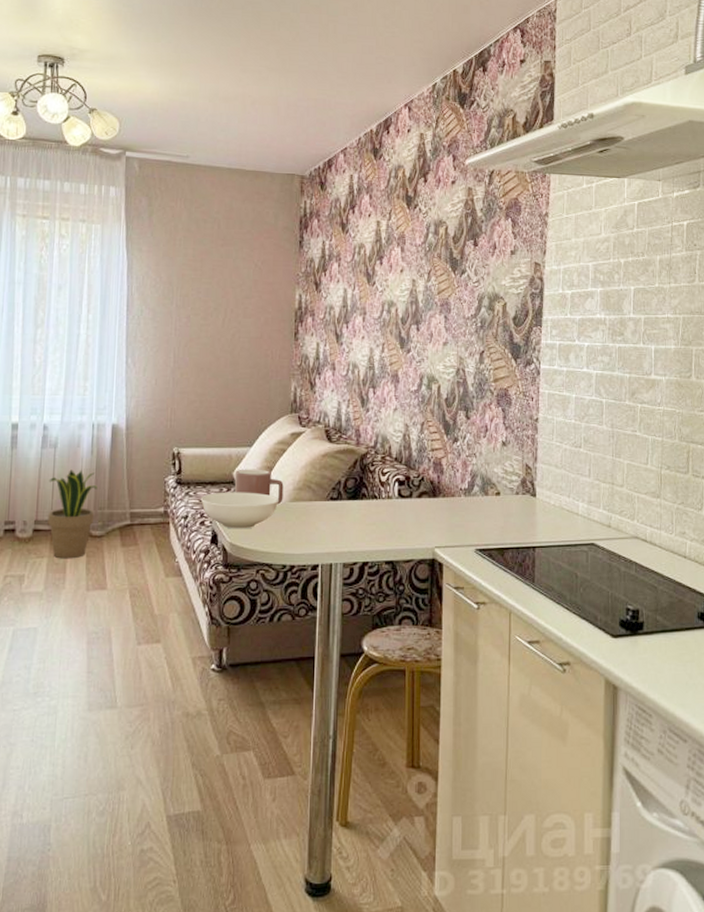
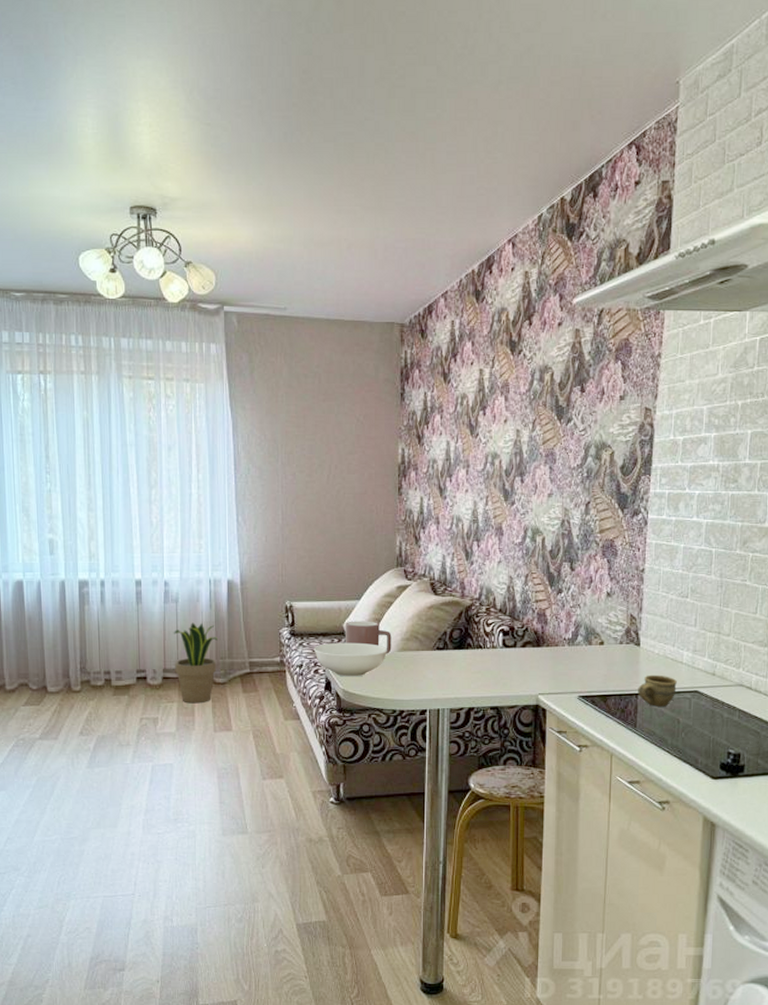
cup: none [535,526,573,560] -> present [638,674,677,707]

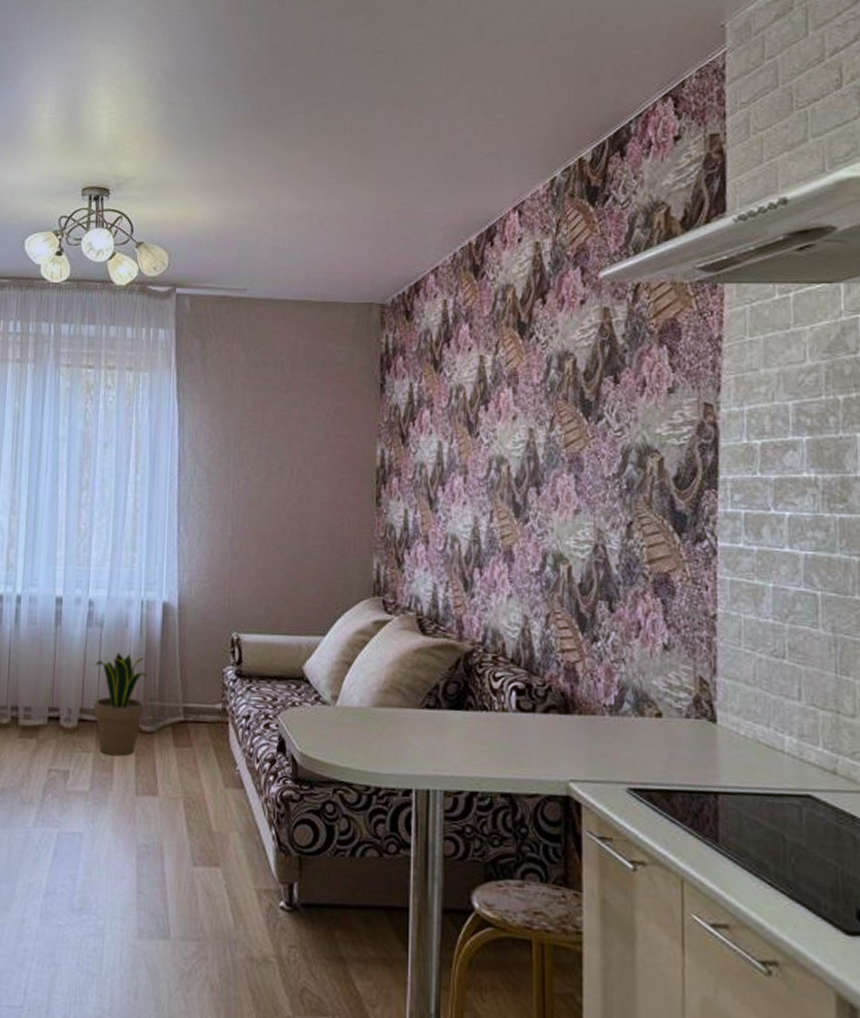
bowl: present [313,642,388,677] -> none [264,689,361,737]
mug: present [344,621,392,654] -> none [304,662,366,710]
cup: present [638,674,677,707] -> none [717,765,777,815]

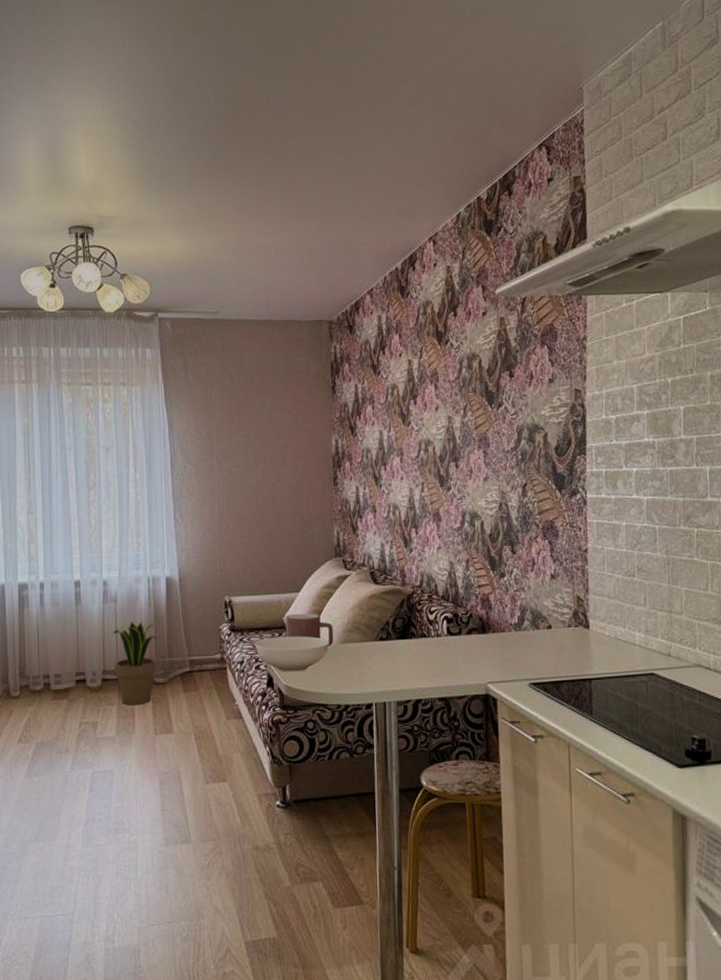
bowl: none [264,689,361,737] -> present [254,636,330,672]
mug: none [304,662,366,710] -> present [285,613,334,647]

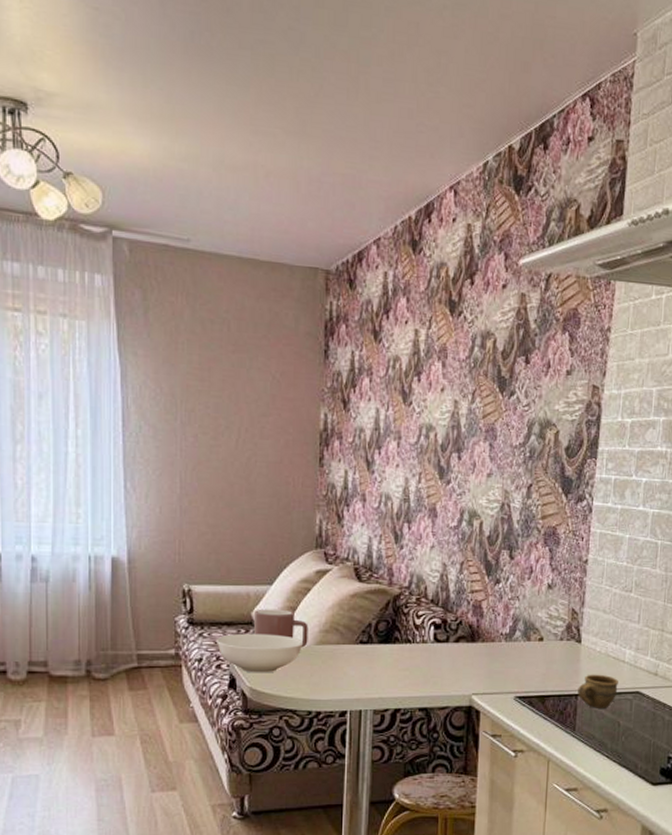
potted plant: present [112,621,157,706] -> none [41,606,98,703]
cup: none [591,658,632,692] -> present [577,674,618,708]

